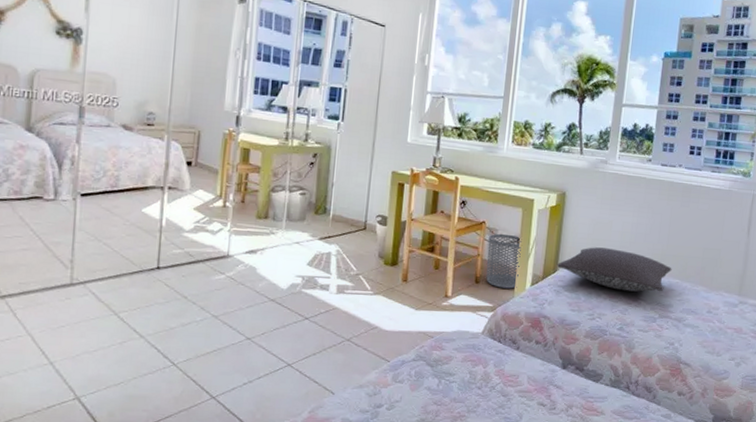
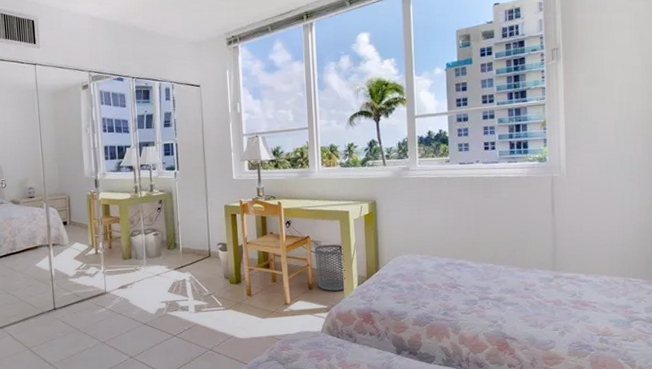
pillow: present [557,247,672,292] -> none [378,244,485,280]

